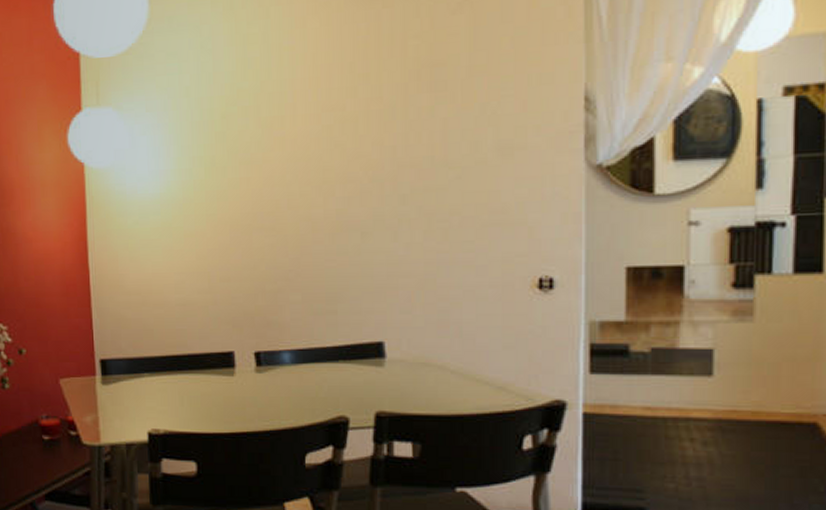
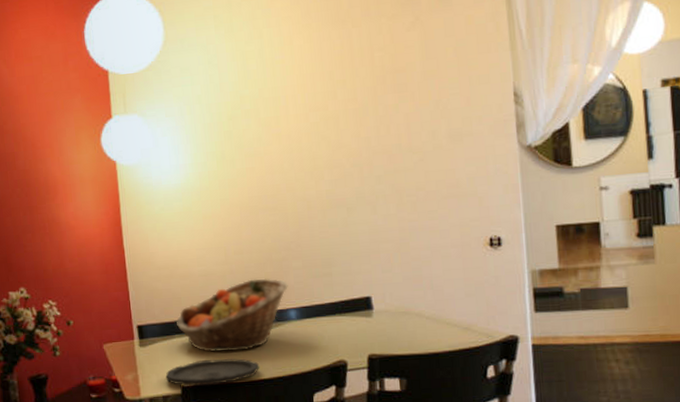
plate: none [130,404,242,435] -> present [165,358,259,386]
fruit basket: none [145,312,283,397] -> present [176,278,288,352]

